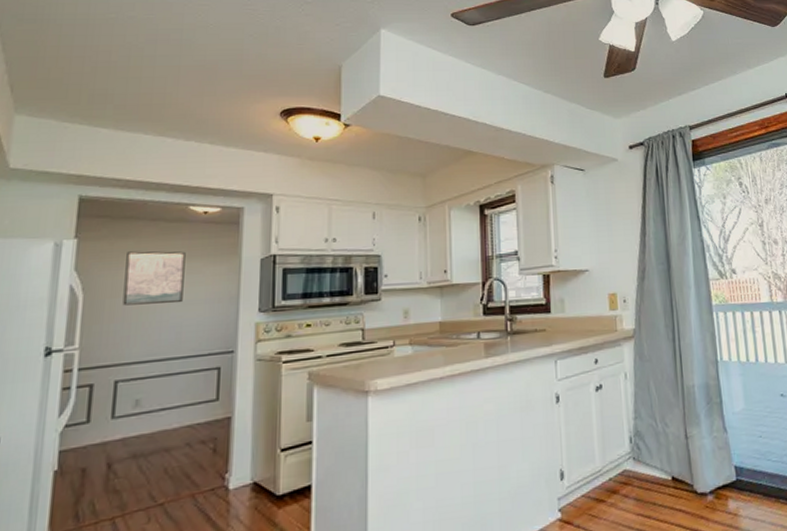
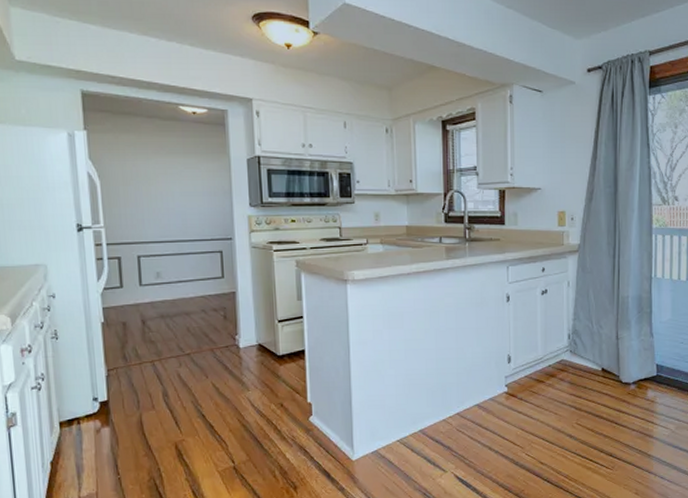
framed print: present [122,251,186,306] -> none [131,145,184,194]

